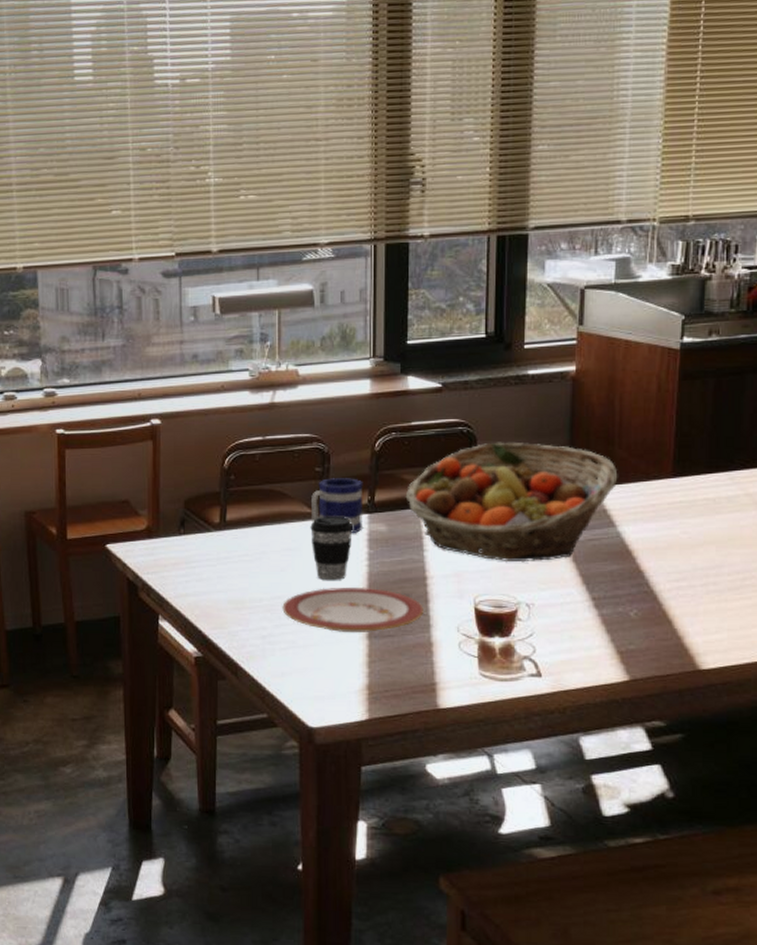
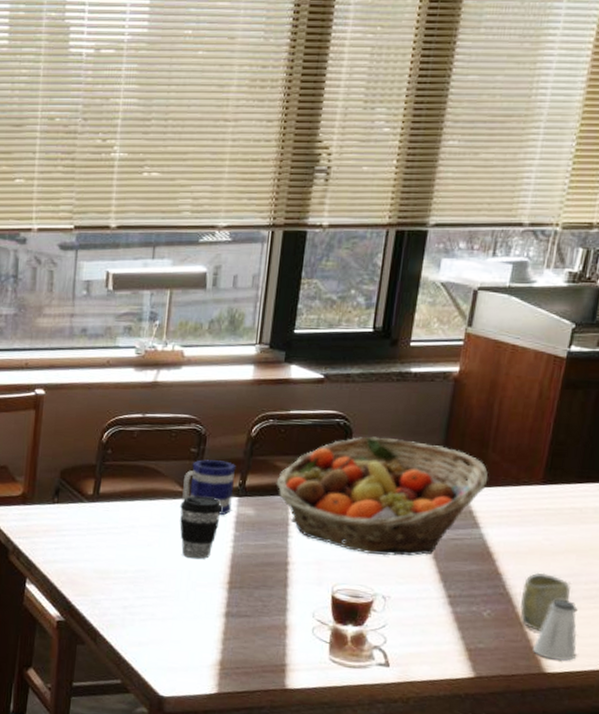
plate: present [282,587,424,632] -> none [145,565,282,611]
cup: none [665,567,715,627] -> present [520,572,570,631]
saltshaker: none [685,594,729,656] -> present [533,600,578,661]

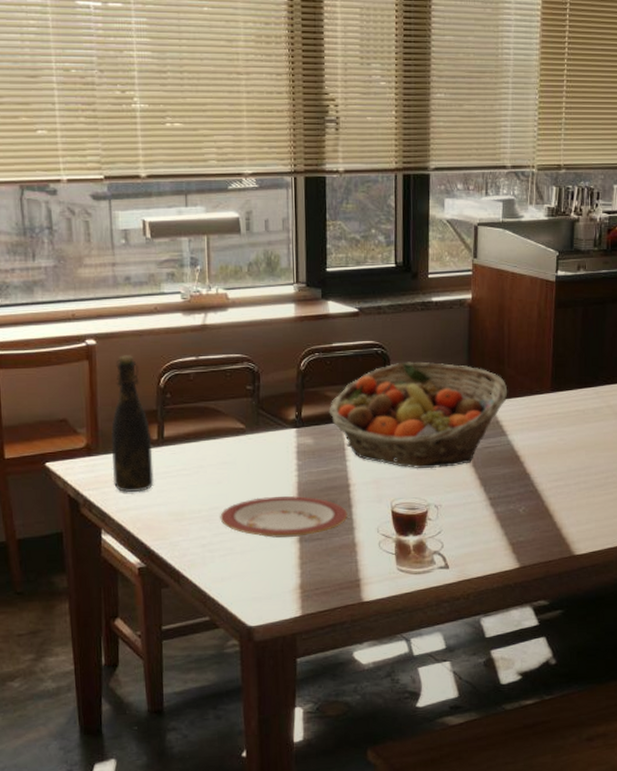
bottle: none [43,407,87,546] -> present [111,355,154,493]
plate: none [145,565,282,611] -> present [220,495,348,538]
coffee cup: present [180,495,223,559] -> none [243,430,284,491]
mug: present [182,459,237,515] -> none [244,395,292,446]
cup: present [520,572,570,631] -> none [547,469,585,520]
saltshaker: present [533,600,578,661] -> none [563,491,596,543]

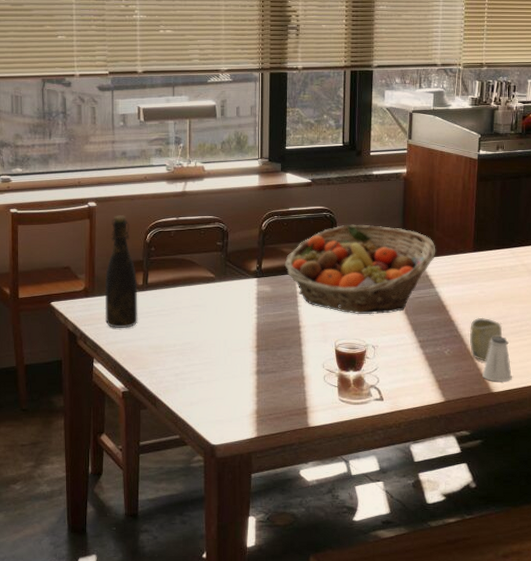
plate: present [220,495,348,538] -> none [191,334,298,370]
cup: none [547,469,585,520] -> present [469,317,503,361]
saltshaker: none [563,491,596,543] -> present [482,337,512,382]

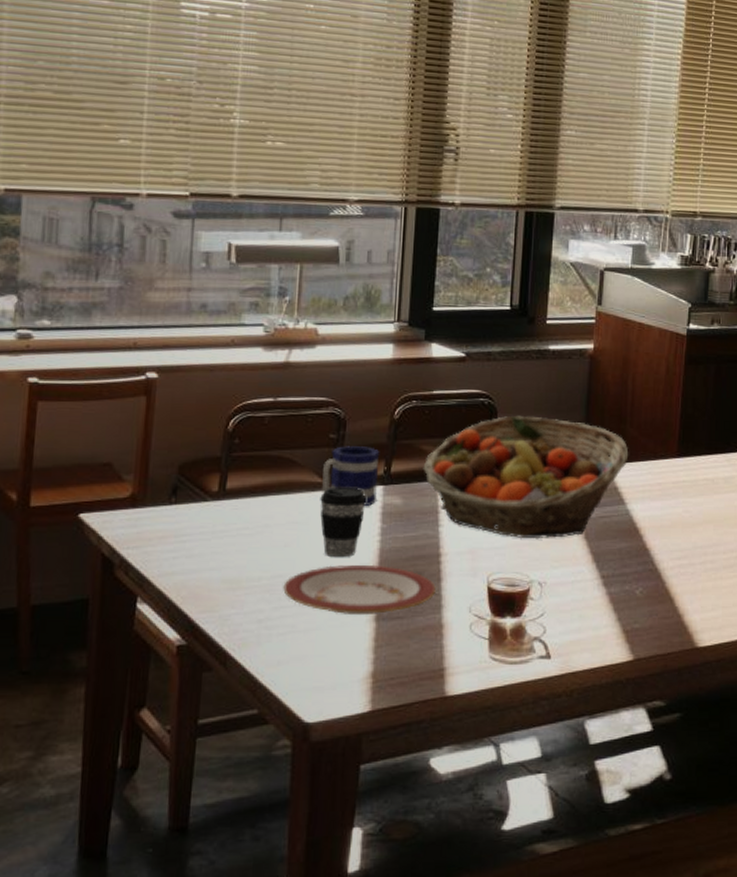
bottle: present [104,215,138,329] -> none [158,392,211,554]
plate: none [191,334,298,370] -> present [283,564,436,614]
coffee cup: none [213,279,246,330] -> present [320,486,367,558]
mug: none [214,250,253,293] -> present [322,446,380,506]
cup: present [469,317,503,361] -> none [669,545,712,605]
saltshaker: present [482,337,512,382] -> none [684,571,723,633]

